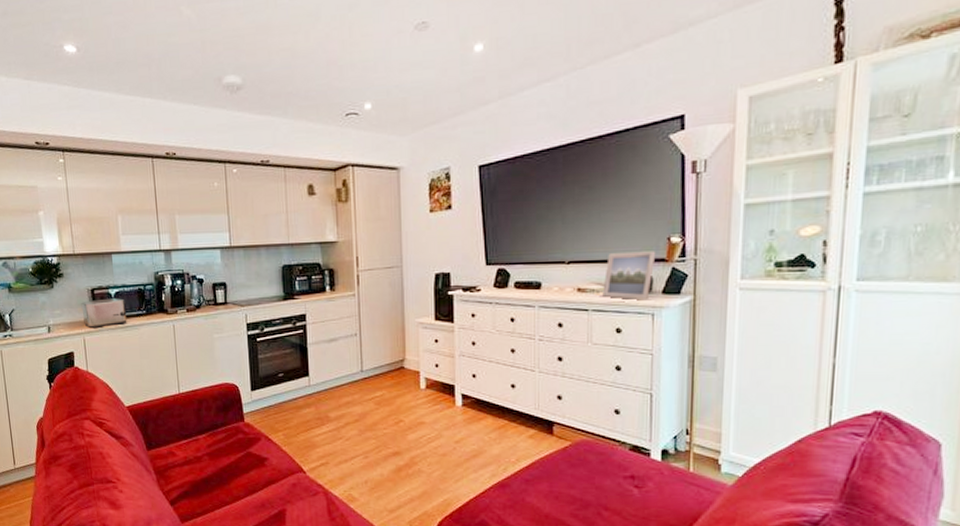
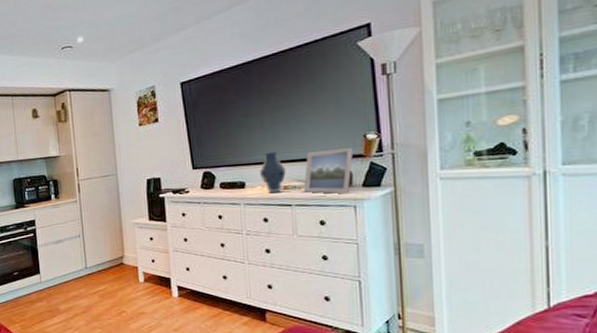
vase: none [558,250,585,298] -> present [260,151,286,195]

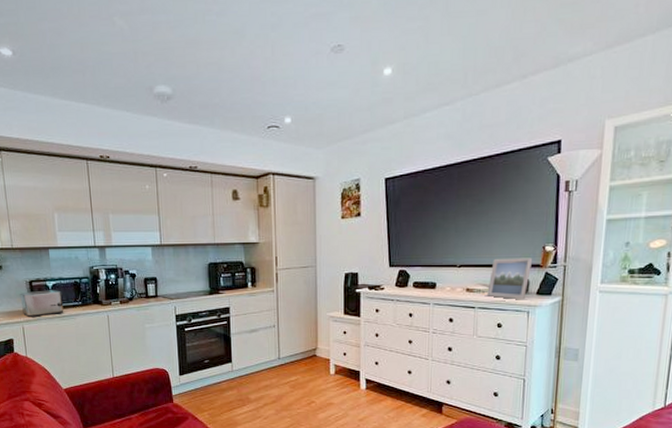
vase: present [260,151,286,195] -> none [450,256,473,297]

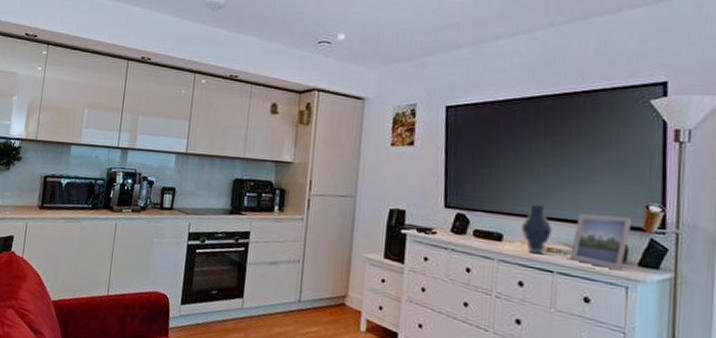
toaster: present [20,290,64,318] -> none [30,187,76,216]
vase: none [450,256,473,297] -> present [521,204,552,256]

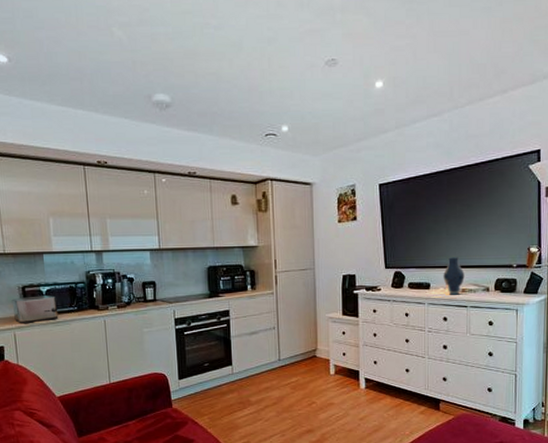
toaster: none [30,187,76,216] -> present [11,295,59,324]
picture frame: present [570,213,633,270] -> none [478,258,519,298]

